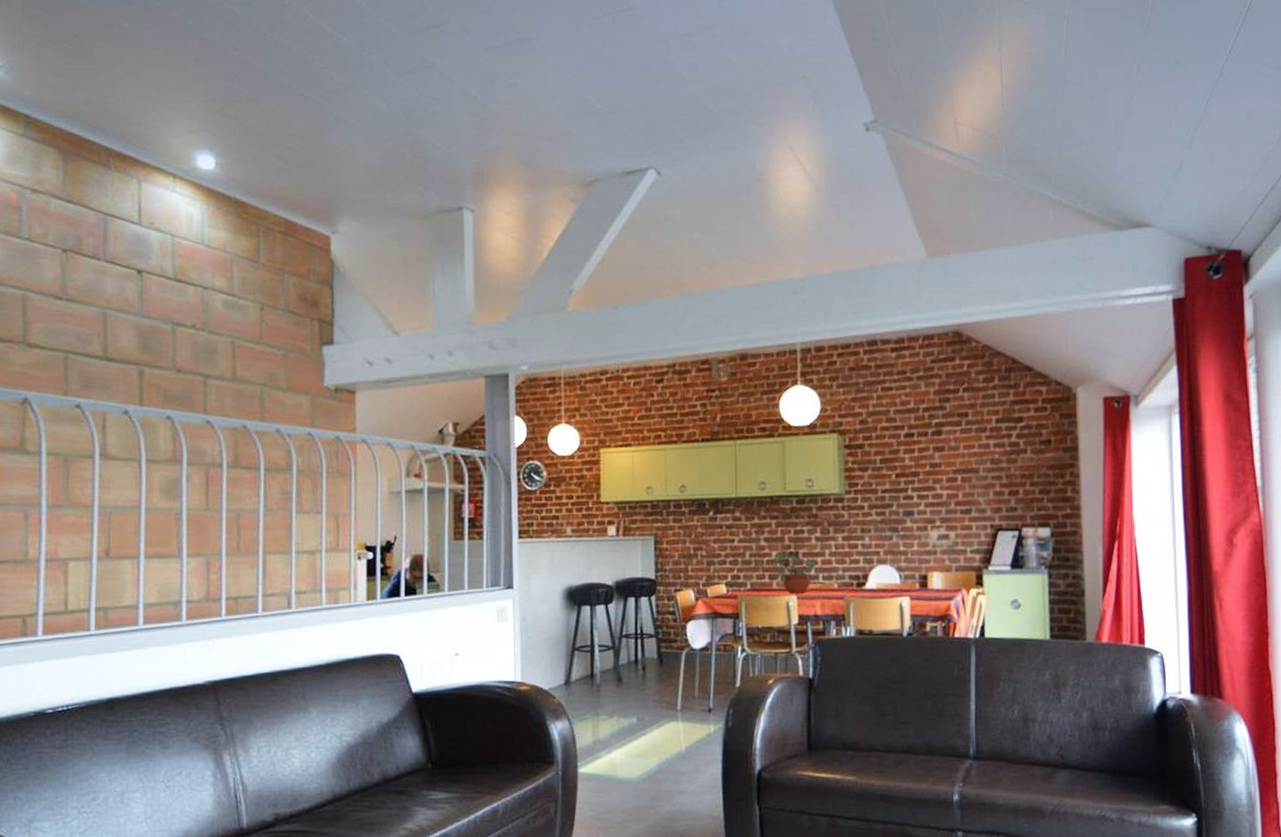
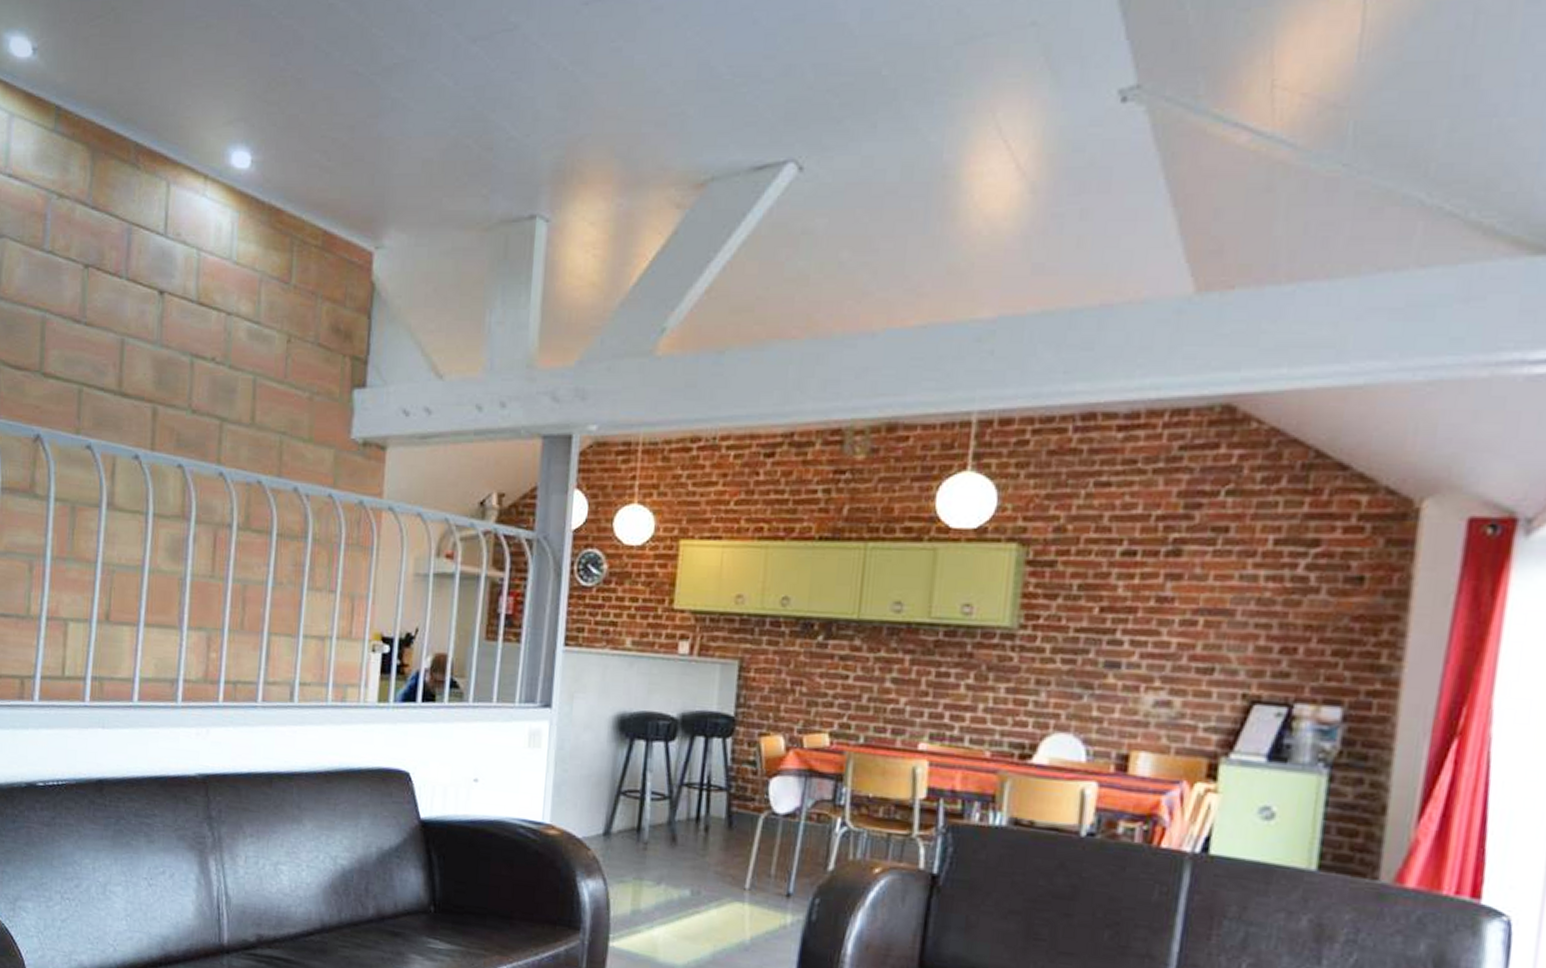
potted plant: present [772,547,815,595] -> none [899,694,961,761]

